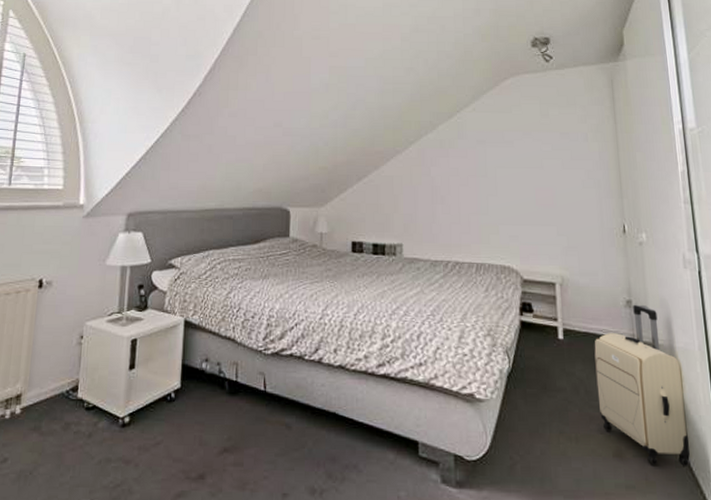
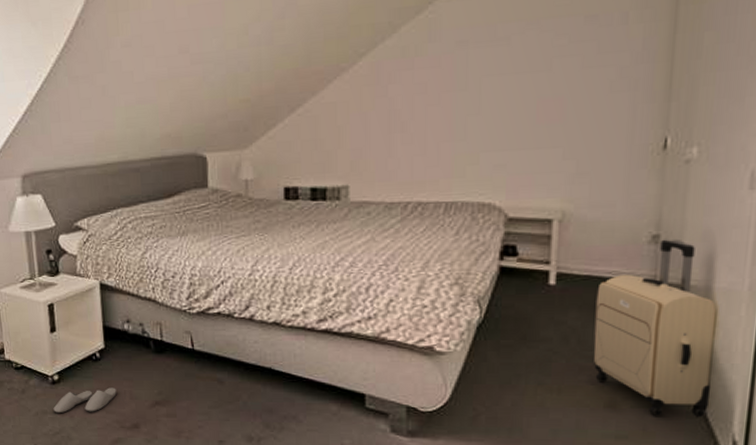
slippers: none [118,432,187,462] -> present [53,387,117,414]

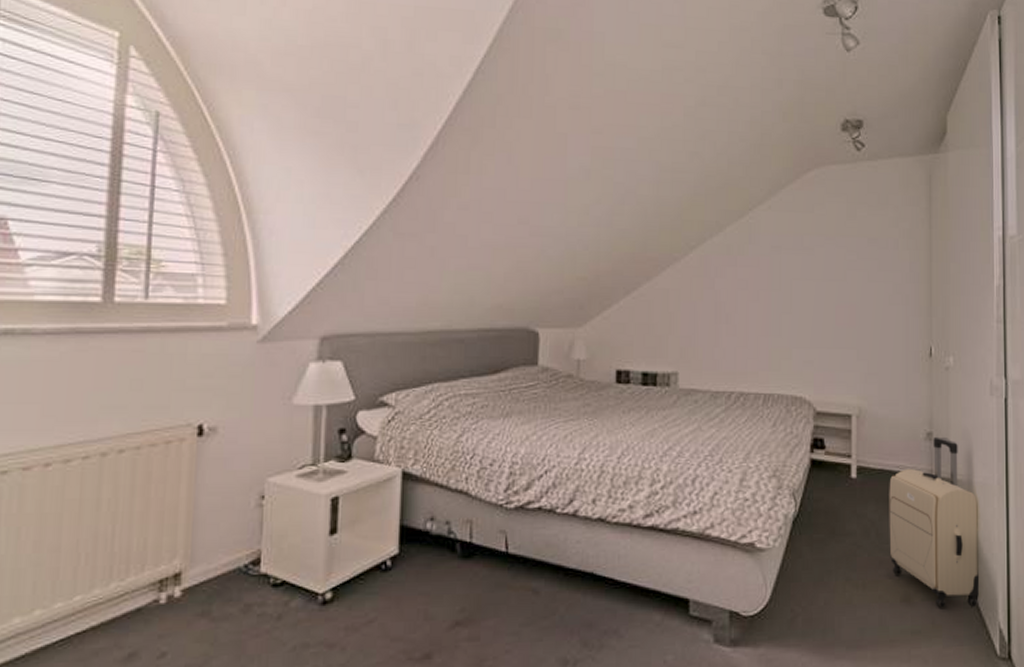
slippers: present [53,387,117,414] -> none [319,606,408,646]

